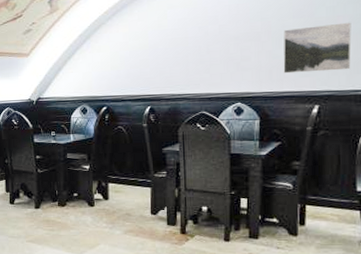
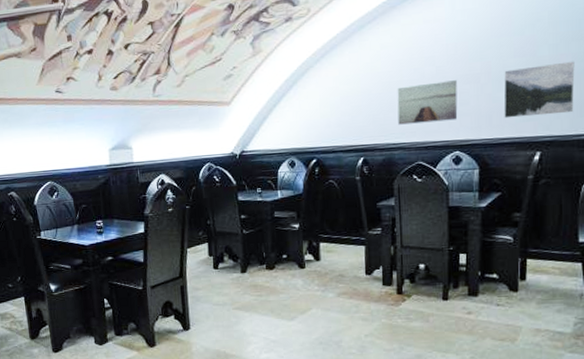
wall art: none [182,38,239,77] -> present [397,80,458,125]

